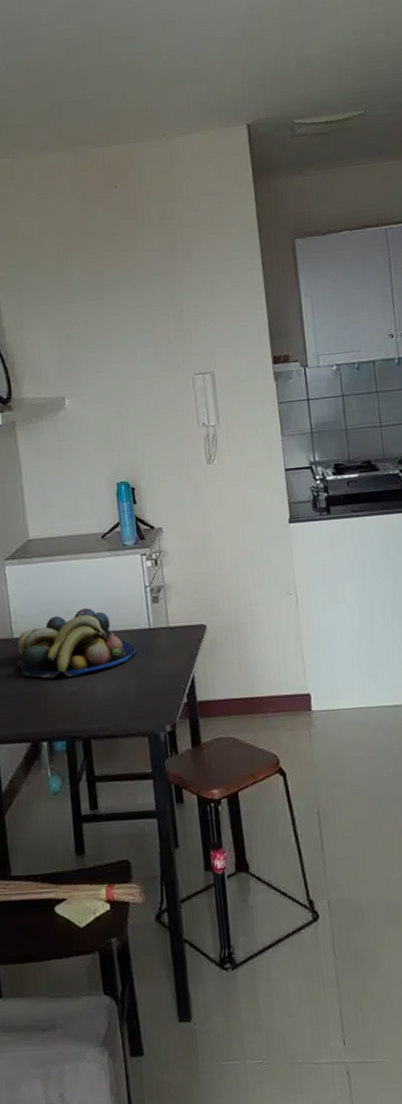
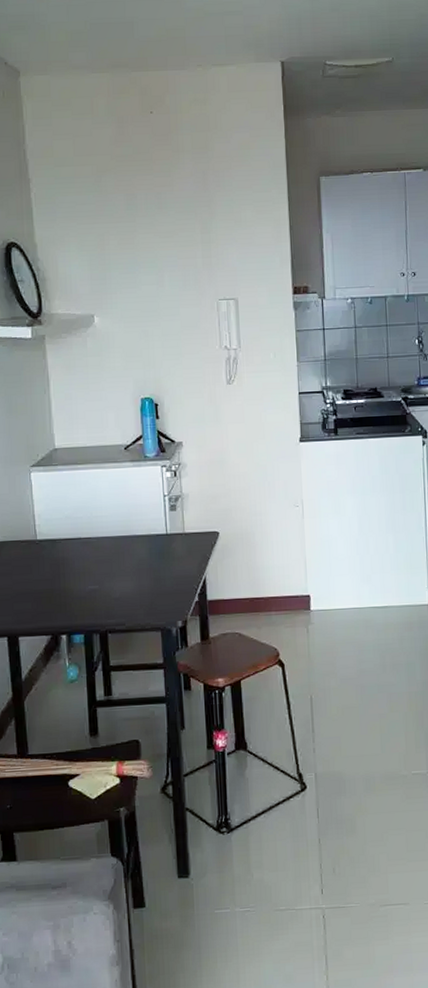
fruit bowl: present [17,608,137,678] -> none [39,514,153,577]

